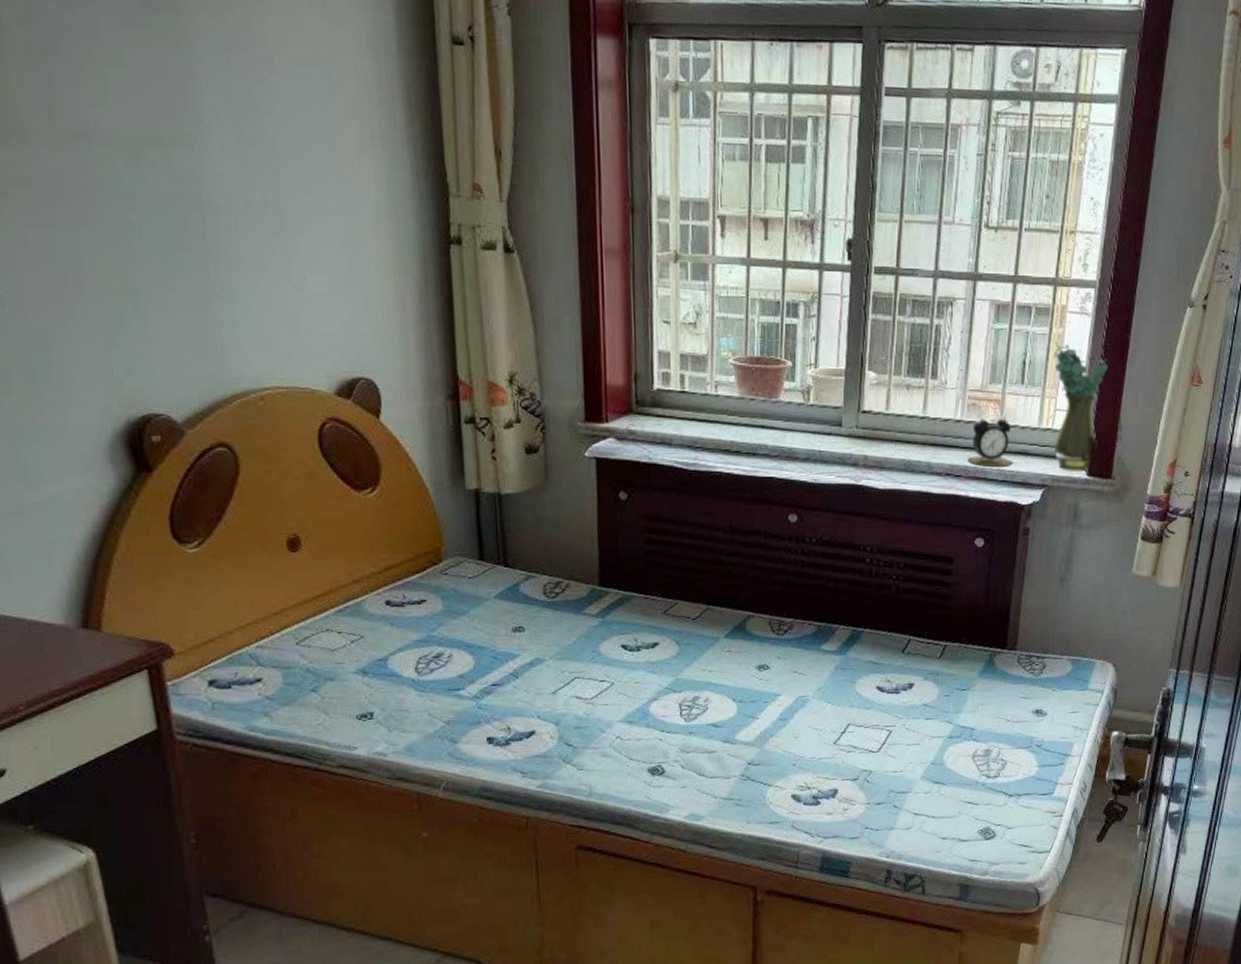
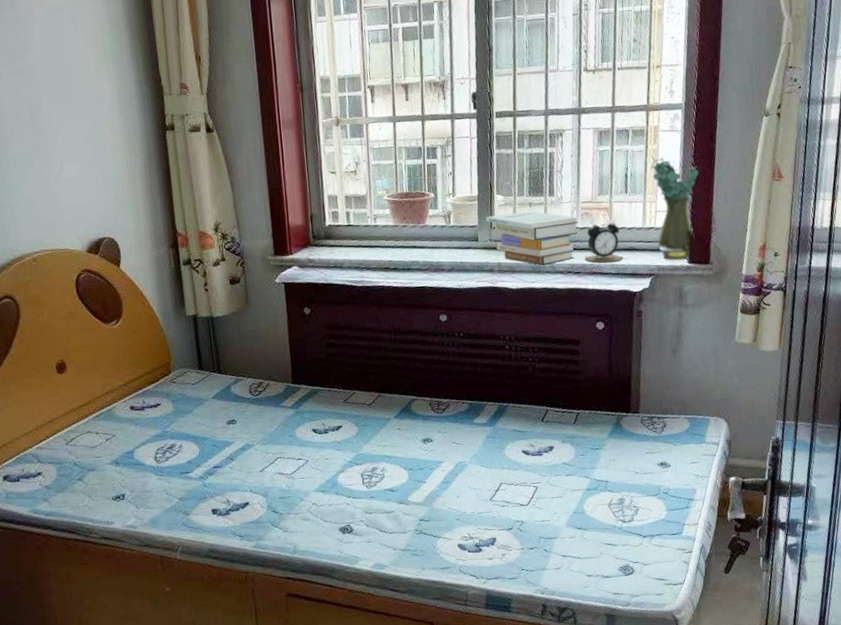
books: none [853,395,963,463] -> present [486,211,578,265]

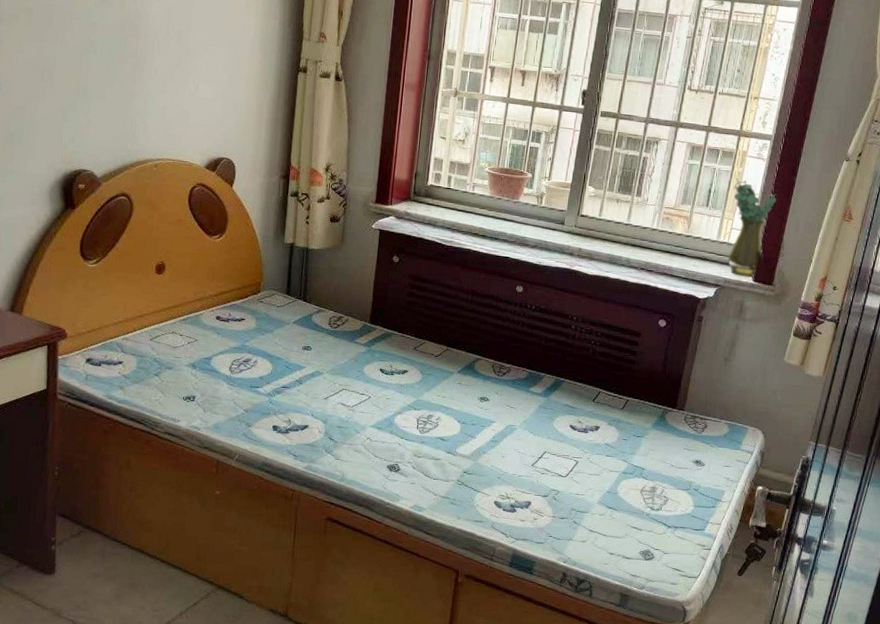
books: present [486,211,578,265] -> none [575,204,659,258]
alarm clock: present [584,220,623,263] -> none [658,227,695,268]

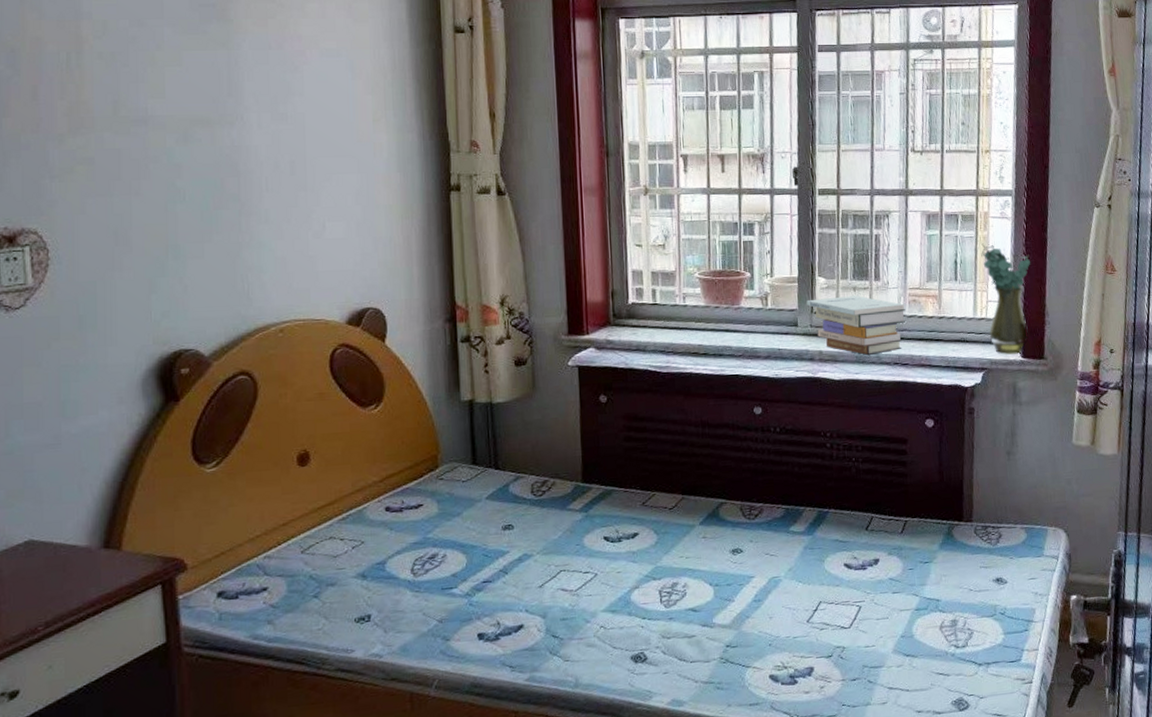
books: none [575,204,659,258] -> present [806,295,906,355]

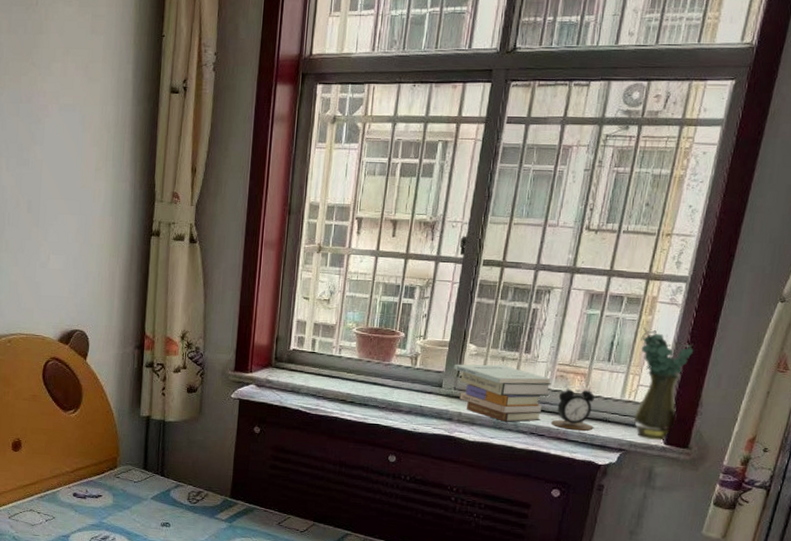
alarm clock: none [912,308,954,355] -> present [551,386,594,431]

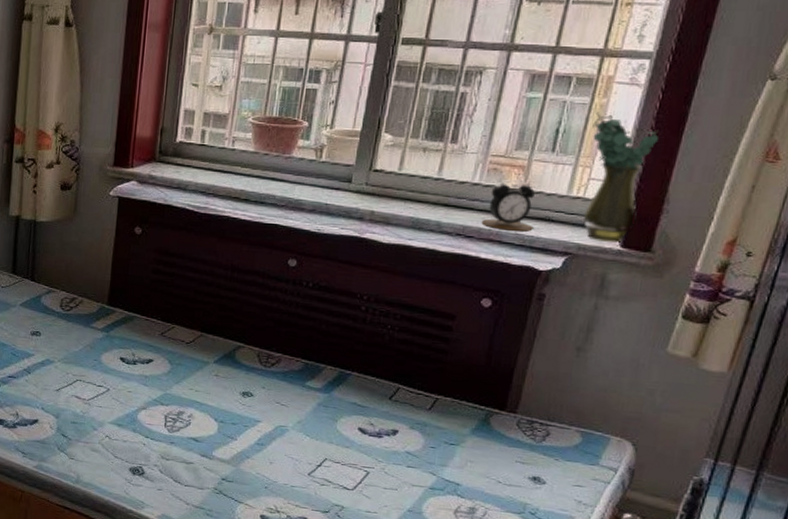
books: present [454,364,551,422] -> none [366,156,482,222]

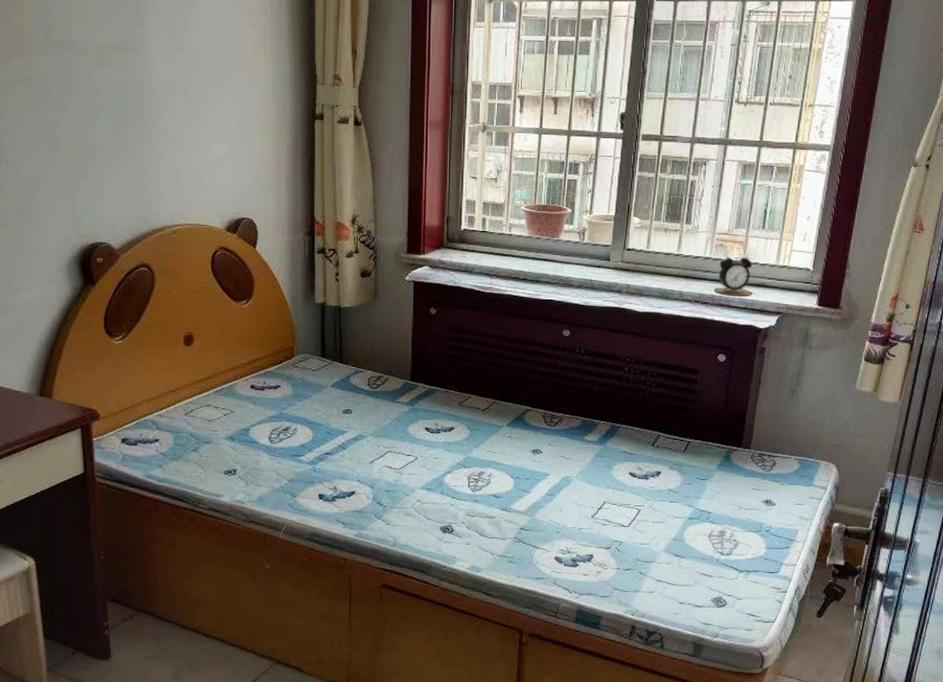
vase: present [583,112,660,243] -> none [789,195,840,302]

